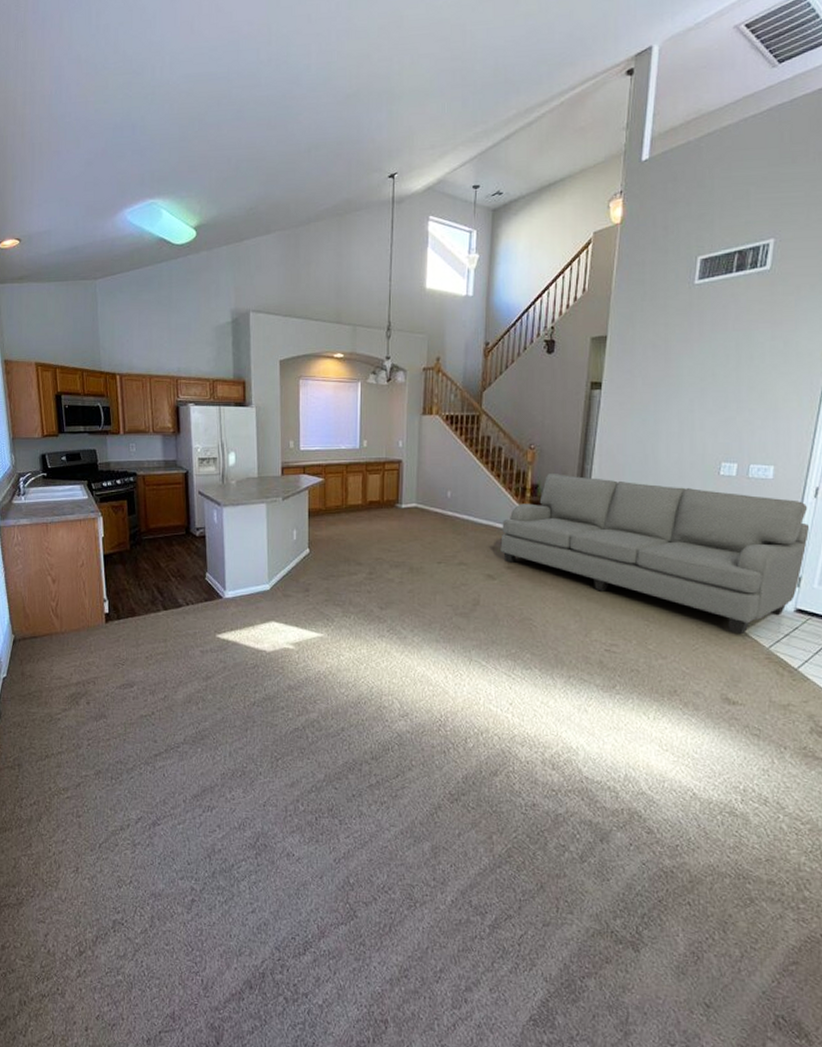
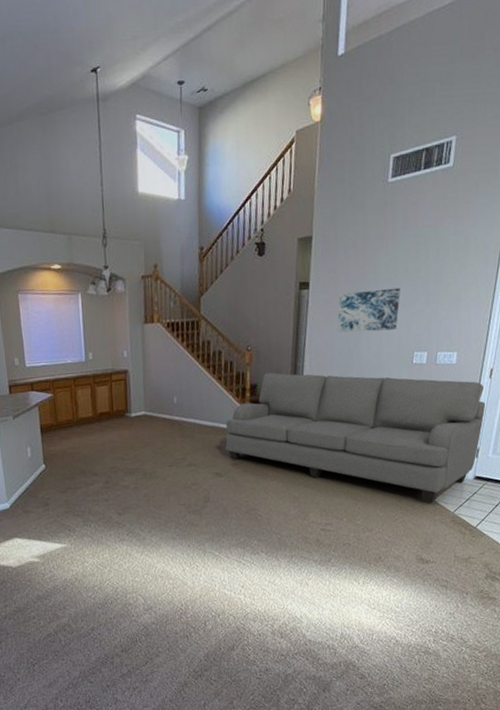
wall art: none [631,393,706,437] -> present [336,287,401,333]

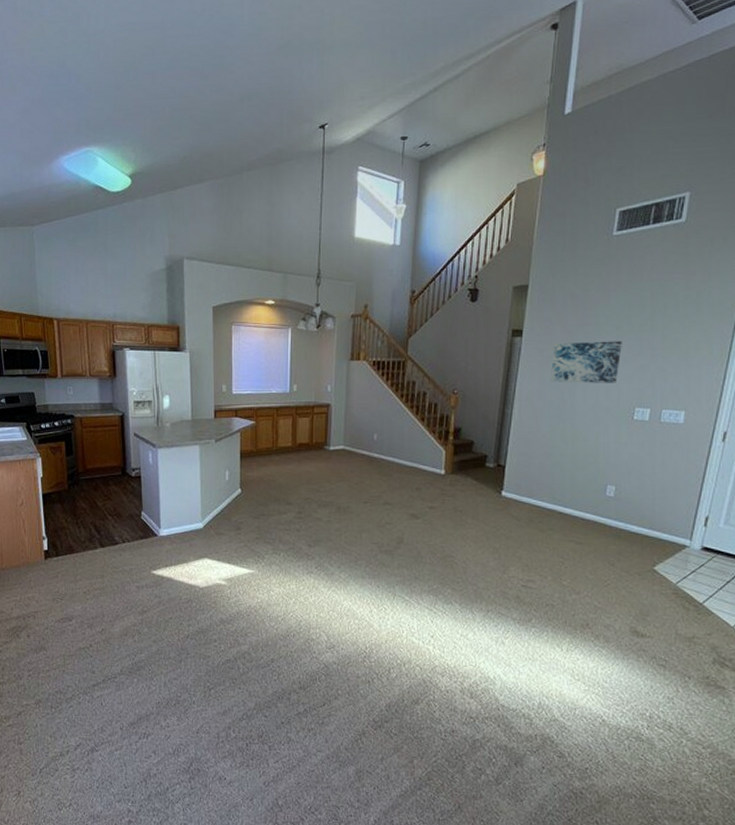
sofa: present [225,372,485,504] -> none [424,418,716,571]

